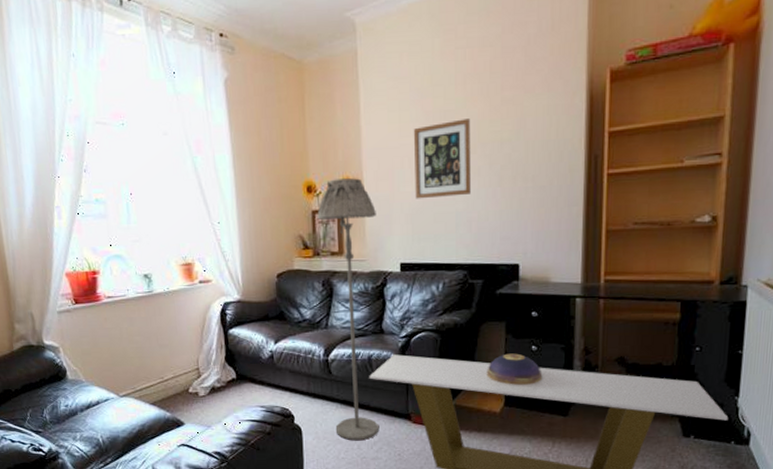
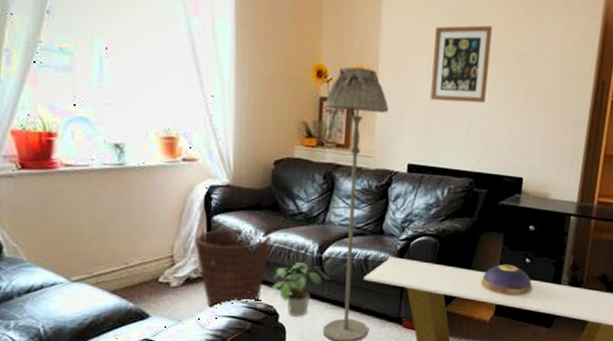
basket: none [215,339,281,414] -> present [195,228,271,309]
potted plant: none [283,366,337,418] -> present [269,262,330,317]

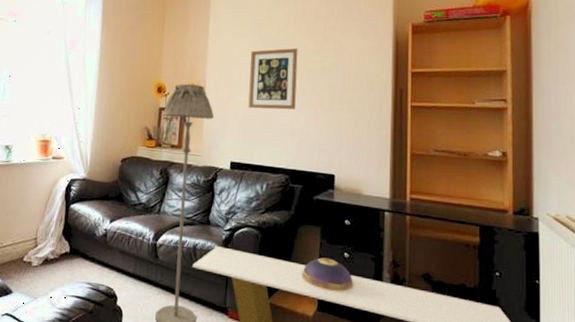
basket: present [195,228,271,309] -> none [54,215,115,288]
potted plant: present [269,262,330,317] -> none [110,248,163,301]

